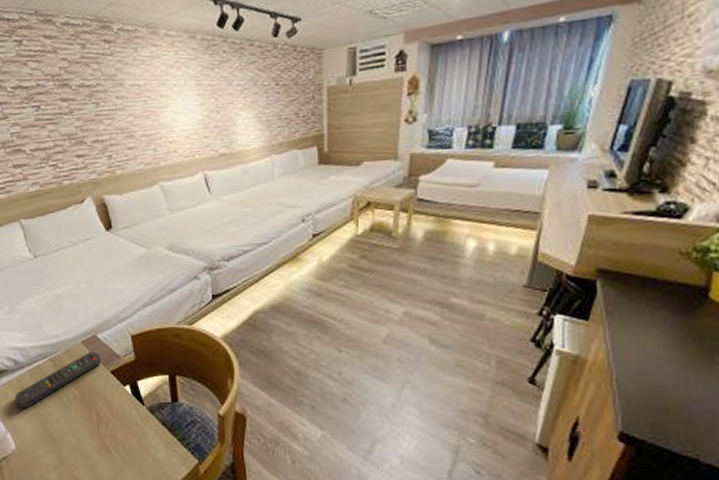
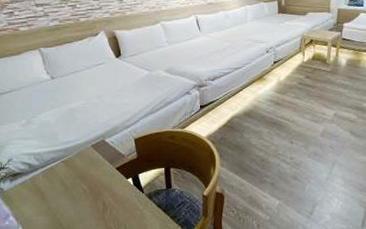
remote control: present [15,351,102,409] -> none [28,152,109,205]

